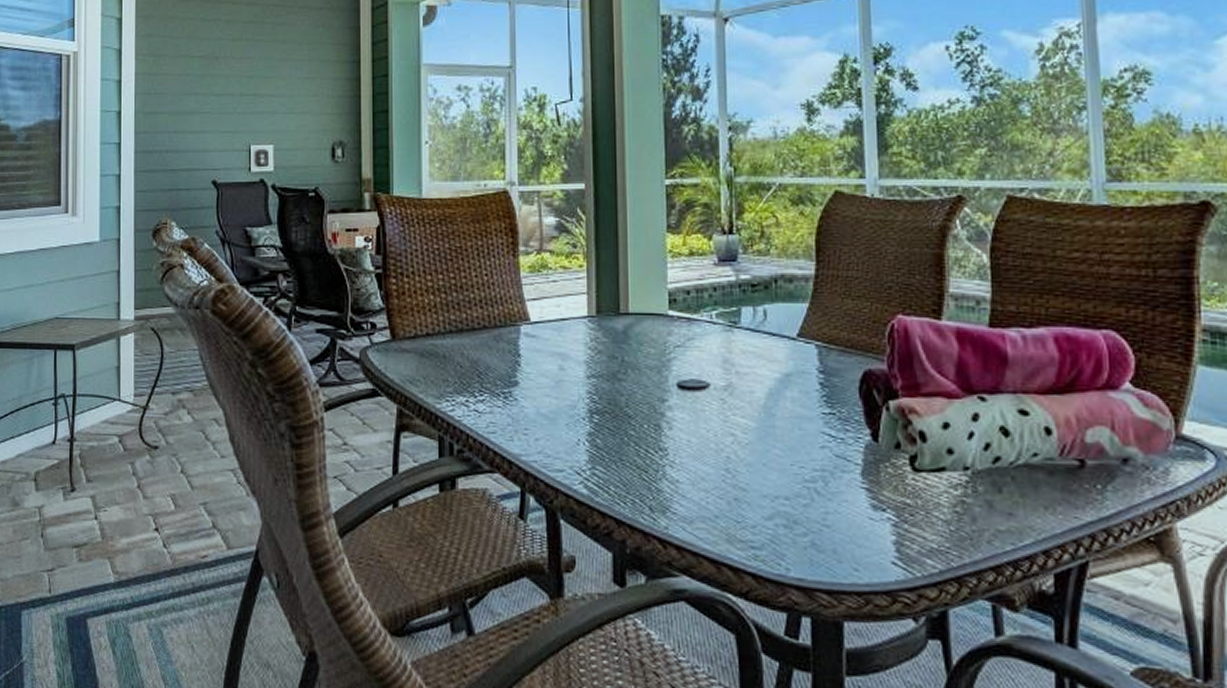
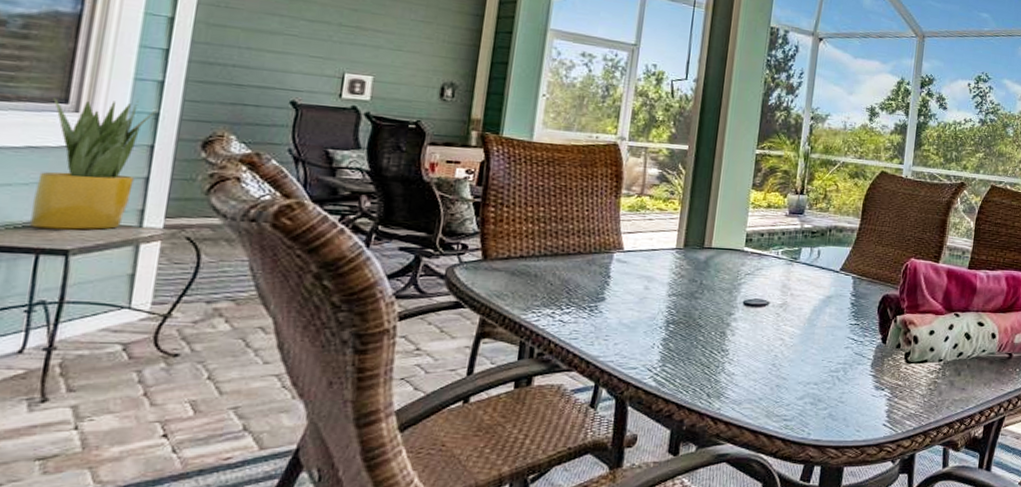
planter: none [47,195,121,326] -> present [30,97,161,231]

